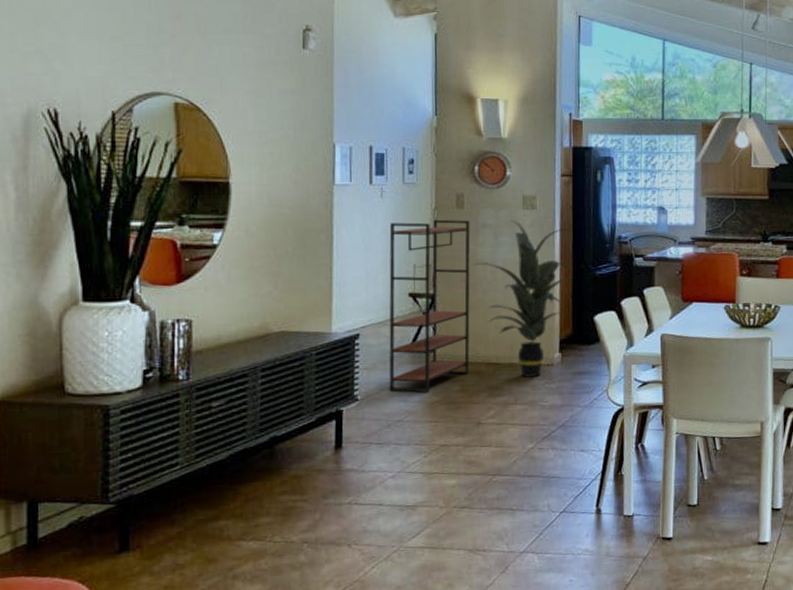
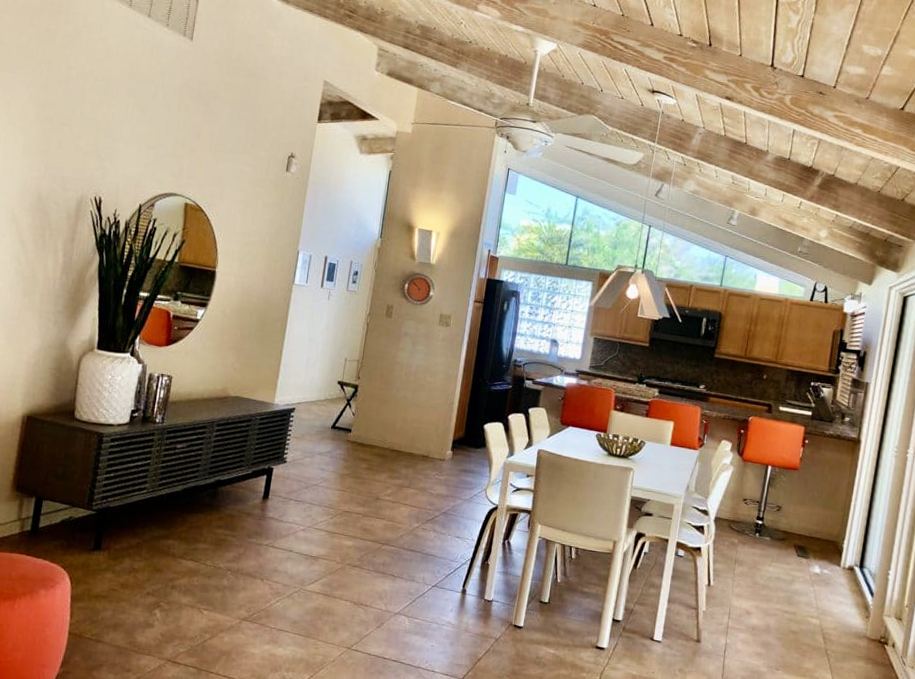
bookshelf: present [389,219,471,393] -> none [311,321,395,465]
indoor plant: present [475,220,574,377] -> none [394,333,478,468]

